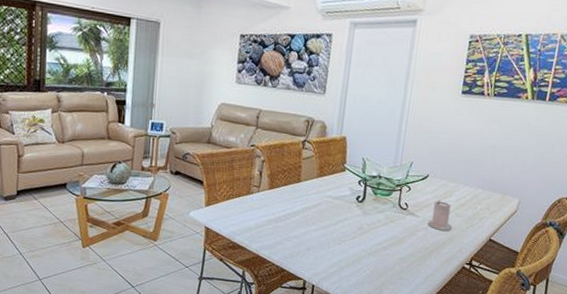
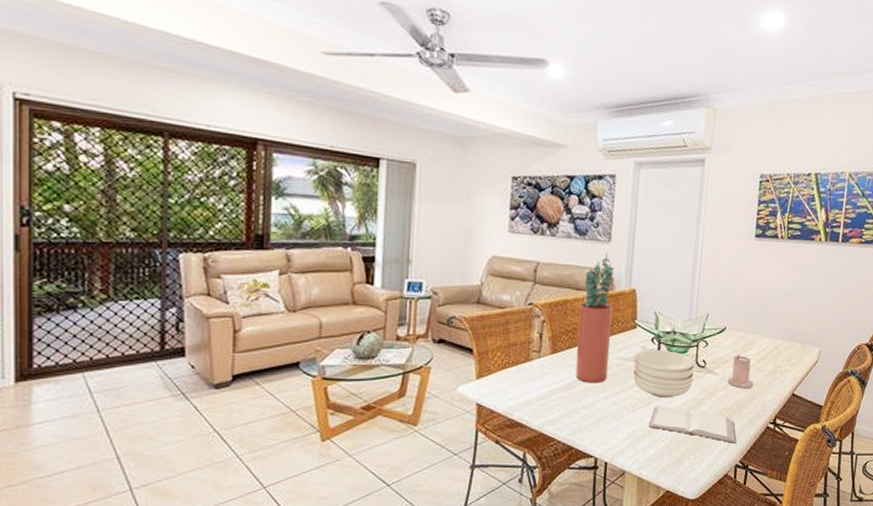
vase: none [289,102,328,217] -> present [575,252,614,383]
bowl: none [340,190,398,234] -> present [633,350,695,398]
book: none [352,240,433,279] -> present [648,406,737,443]

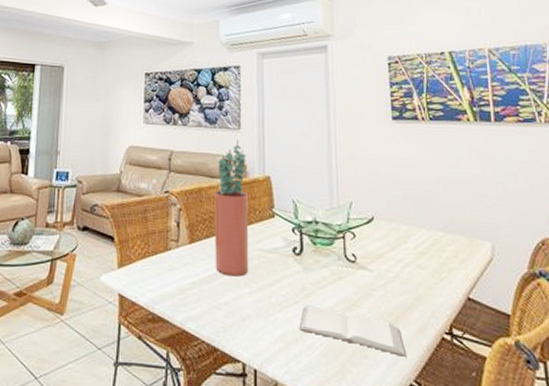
bowl: present [633,350,695,398] -> none [275,241,345,297]
candle: present [727,354,754,388] -> none [384,248,417,289]

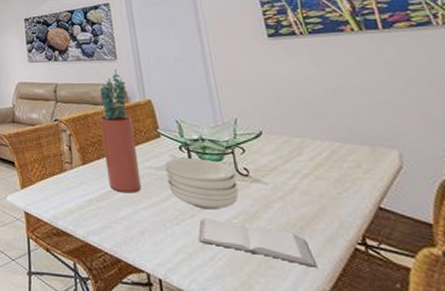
bowl: none [275,241,345,297] -> present [164,158,239,210]

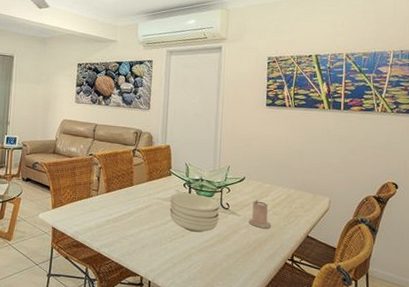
vase: present [99,68,142,193] -> none [124,117,153,217]
book: present [198,218,318,268] -> none [183,238,259,275]
candle: none [281,161,319,200] -> present [248,200,272,229]

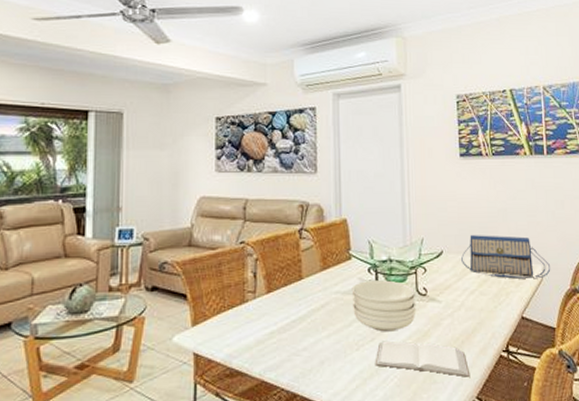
book: none [183,238,259,275] -> present [375,340,471,377]
candle: present [248,200,272,229] -> none [451,278,480,315]
handbag: none [260,168,337,208] -> present [461,235,551,279]

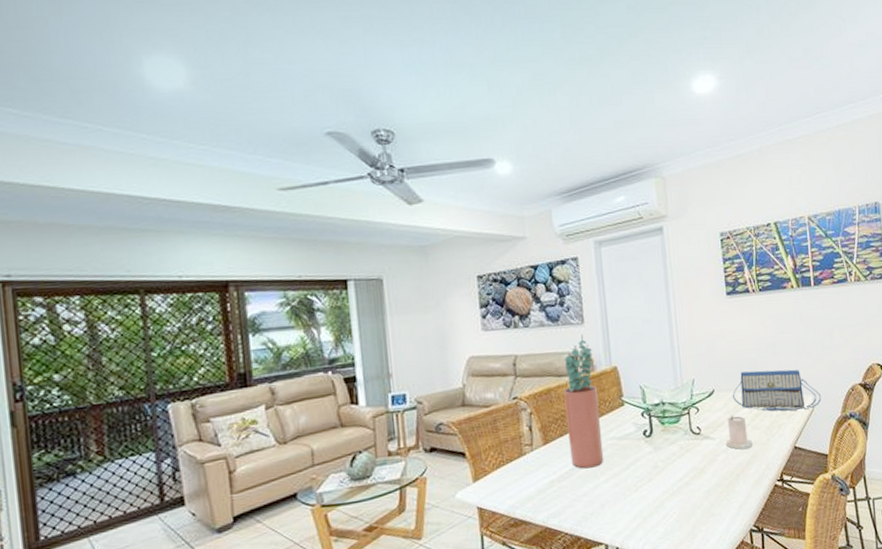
vase: none [291,183,327,322] -> present [563,334,604,469]
bowl: present [351,280,416,332] -> none [626,422,691,472]
book: present [375,340,471,377] -> none [654,478,747,508]
candle: none [451,278,480,315] -> present [725,415,753,450]

